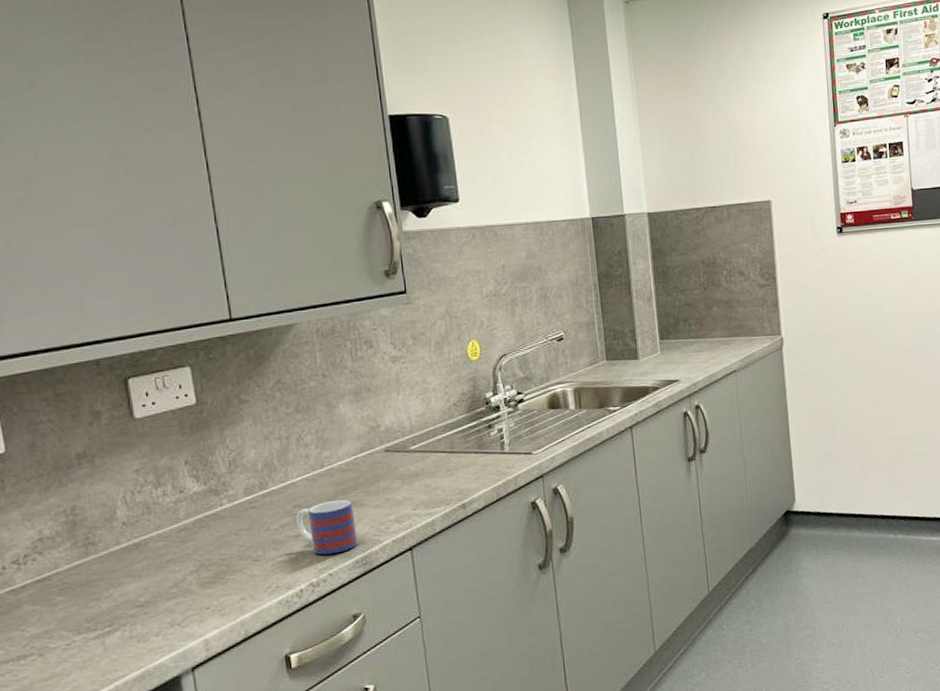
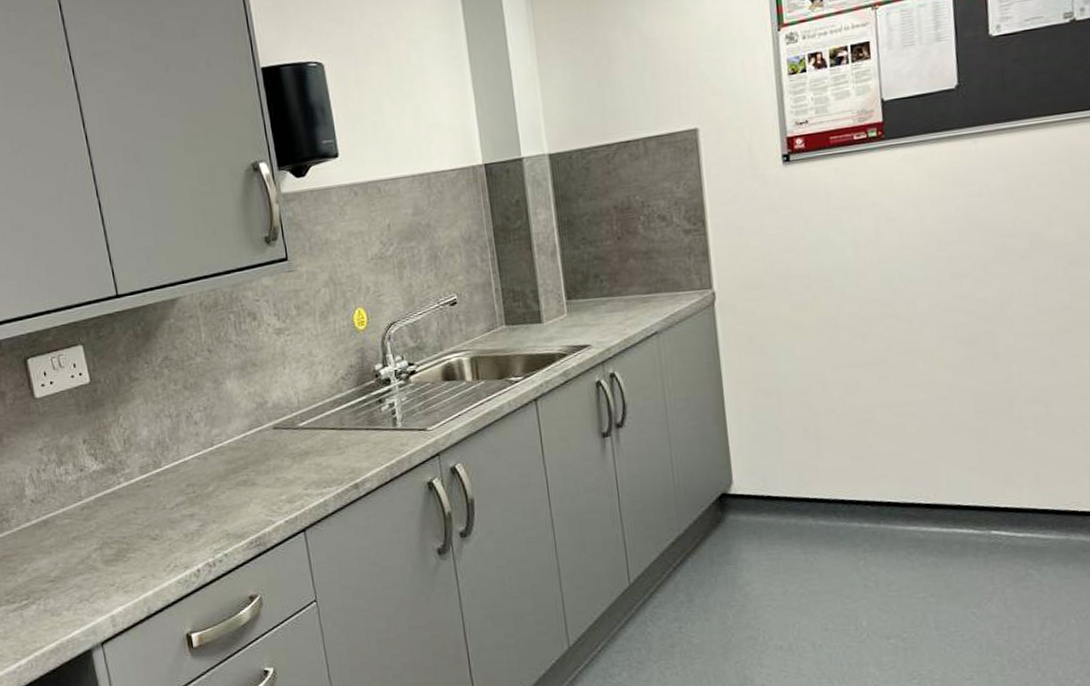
mug: present [296,499,358,555] -> none [190,478,251,535]

